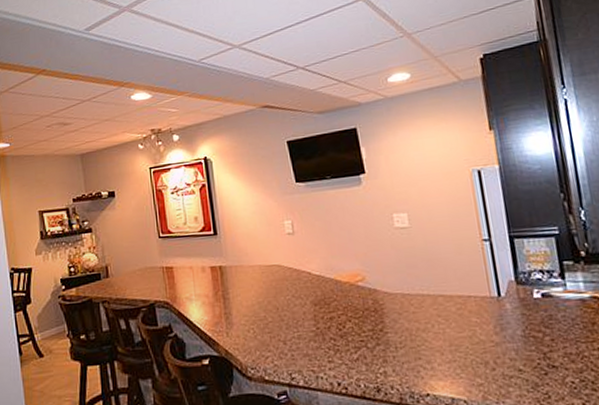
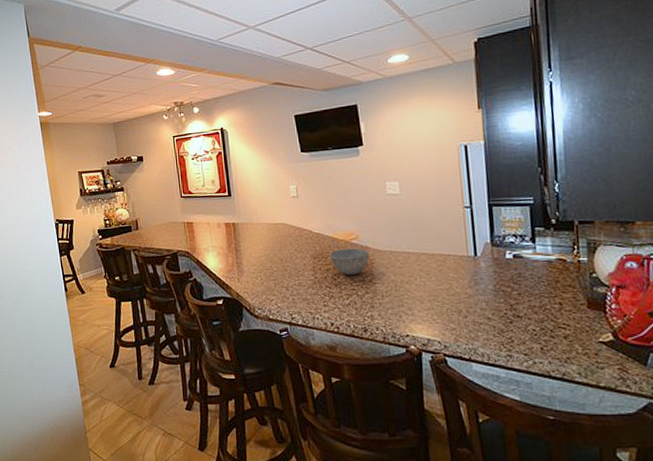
bowl: none [333,291,378,325] -> present [330,248,369,276]

